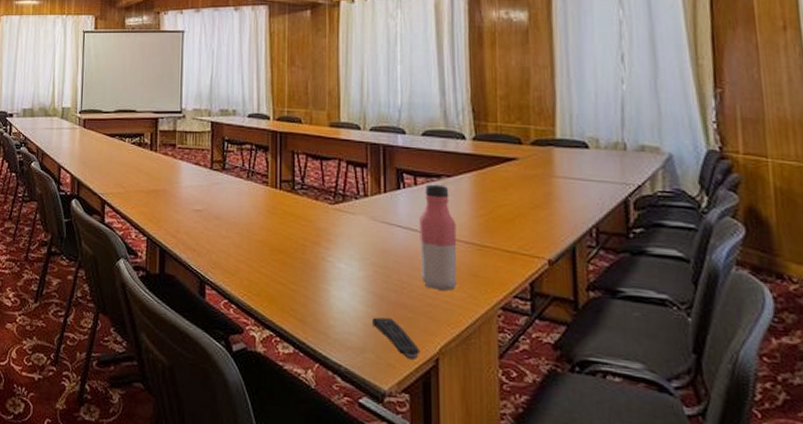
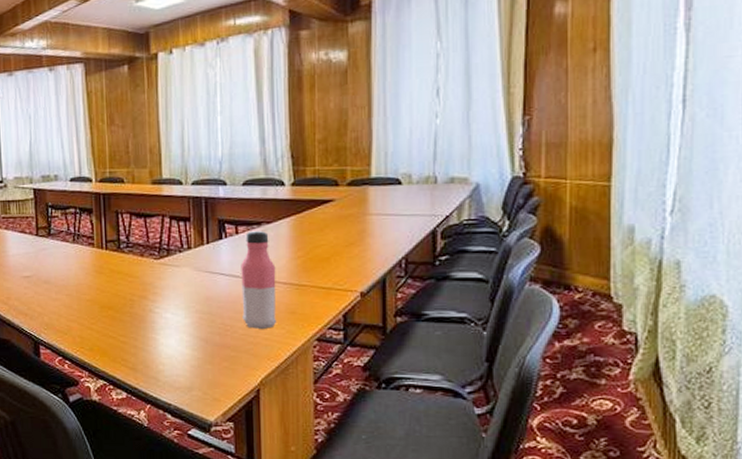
remote control: present [371,317,421,361] -> none [197,359,243,393]

